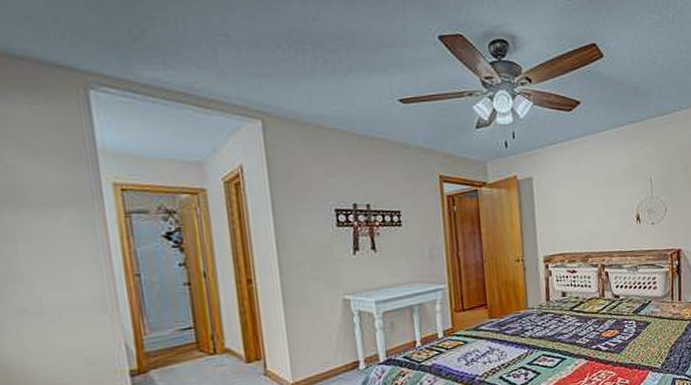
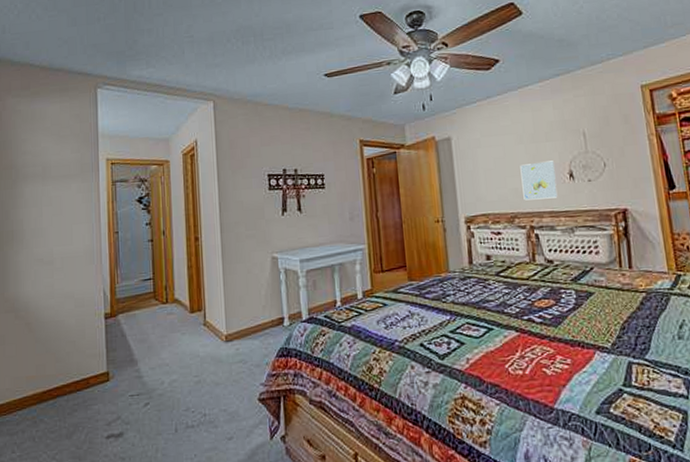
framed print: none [595,204,626,241] -> present [520,160,558,201]

